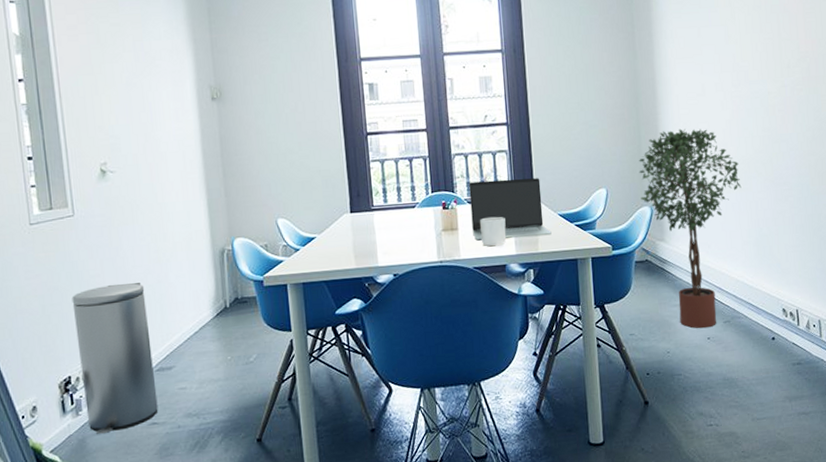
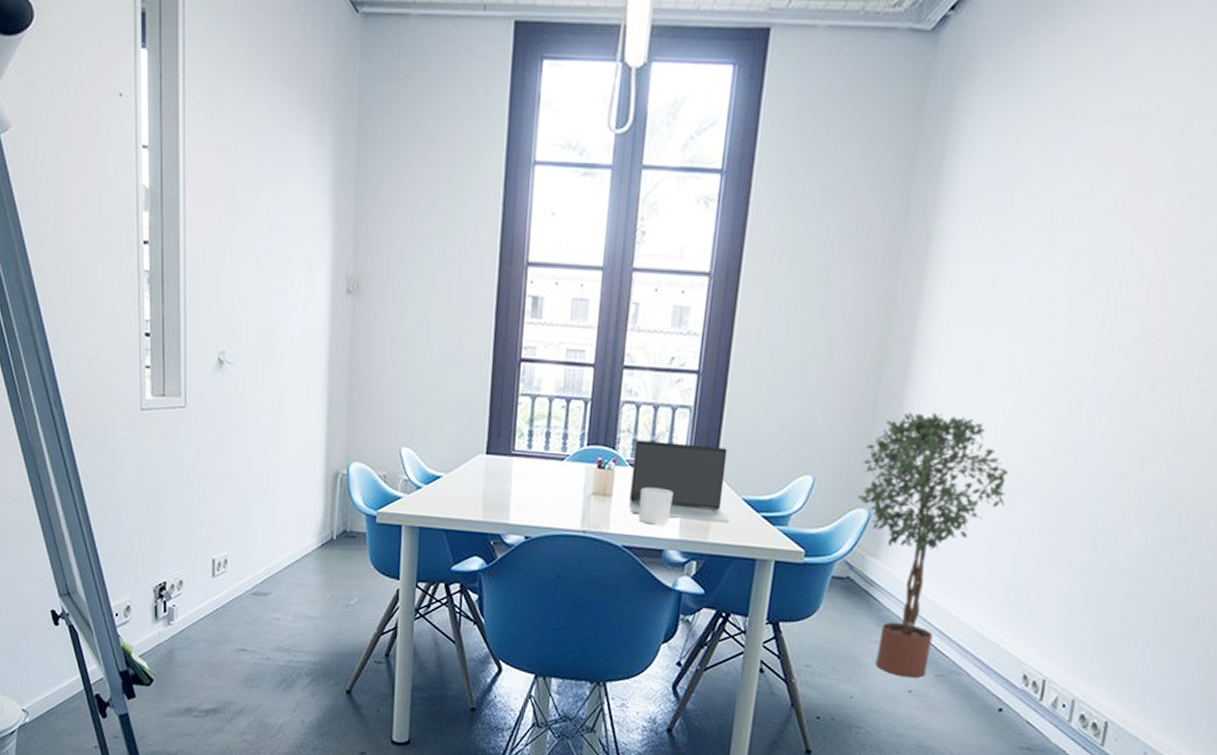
pedal bin: present [72,283,158,435] -> none [175,490,250,651]

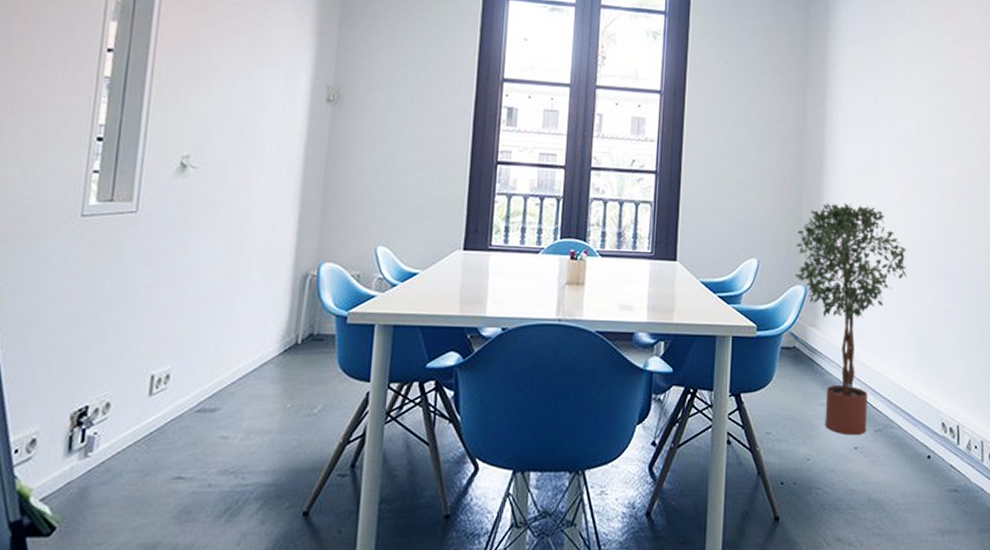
laptop: present [629,440,729,524] -> none [601,232,690,305]
mug: present [638,486,673,526] -> none [609,274,640,310]

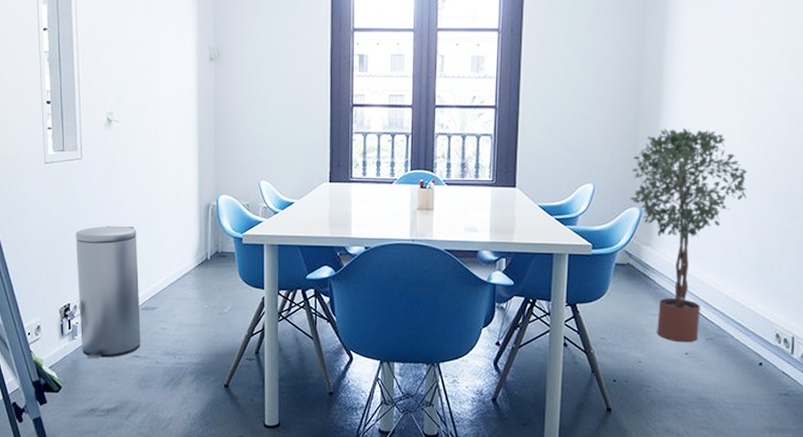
pedal bin: none [96,299,203,485] -> present [75,225,141,360]

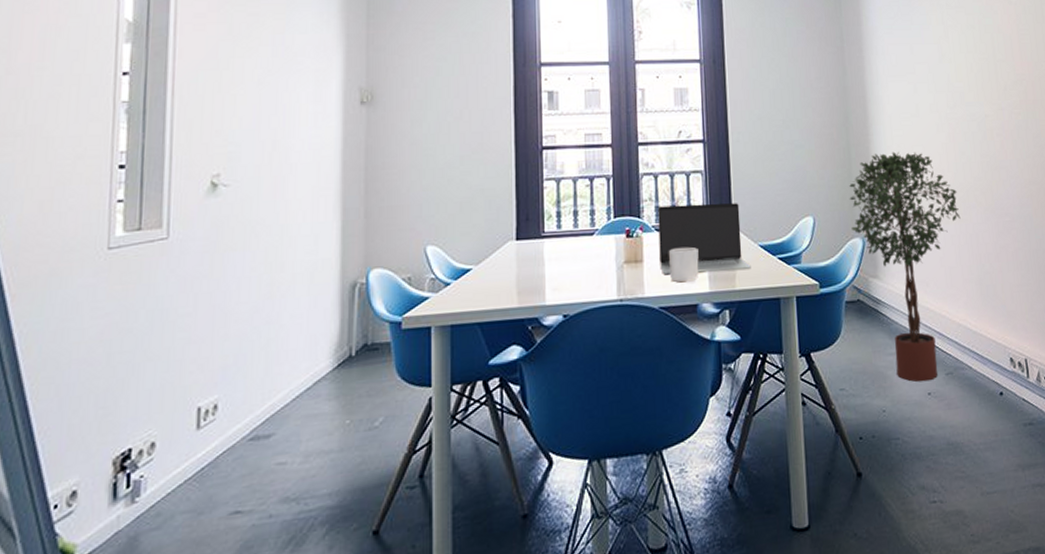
pedal bin: present [75,225,141,360] -> none [145,324,248,530]
laptop: none [448,163,529,226] -> present [658,203,751,275]
mug: none [455,200,483,231] -> present [668,246,699,283]

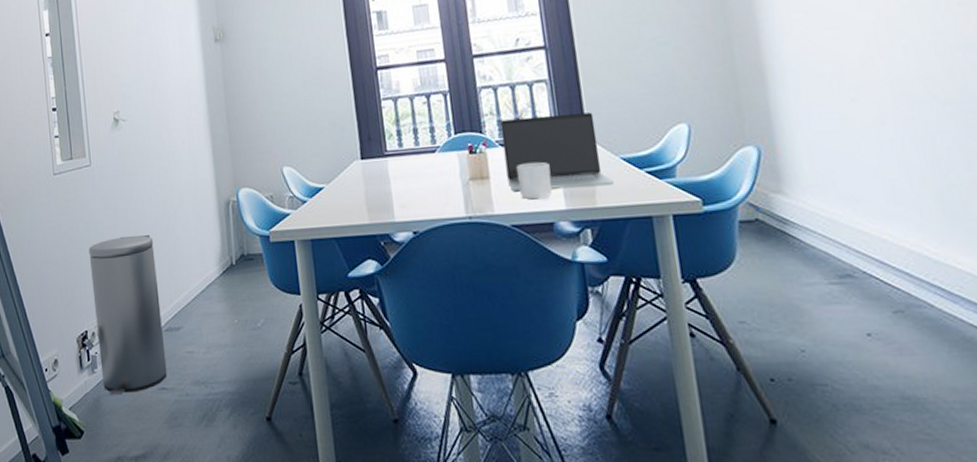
pedal bin: none [145,324,248,530] -> present [88,235,167,396]
potted tree: present [849,151,961,382] -> none [734,37,904,320]

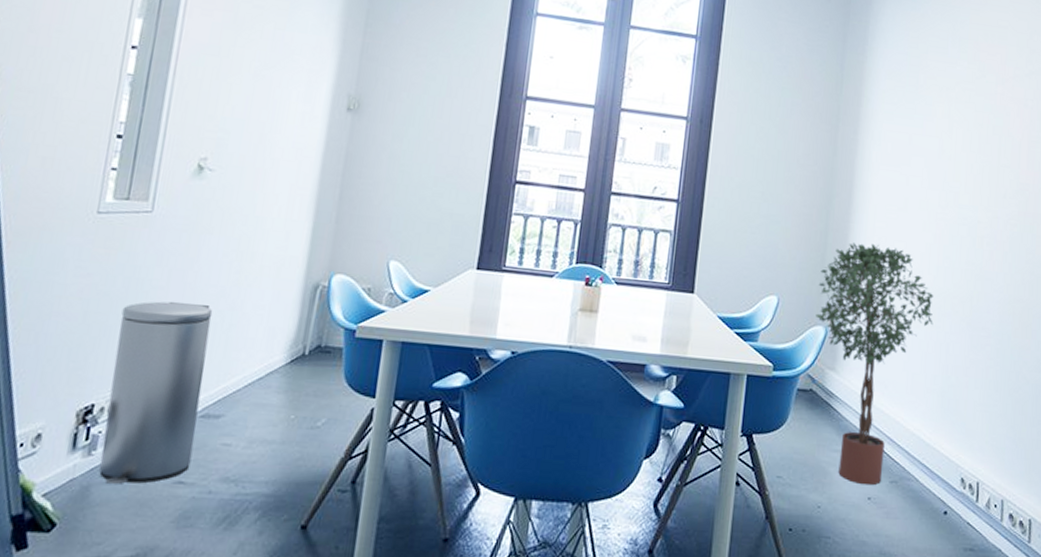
laptop: present [500,112,614,192] -> none [614,260,706,339]
mug: present [515,161,553,200] -> none [622,303,655,341]
potted tree: none [734,37,904,320] -> present [816,242,934,485]

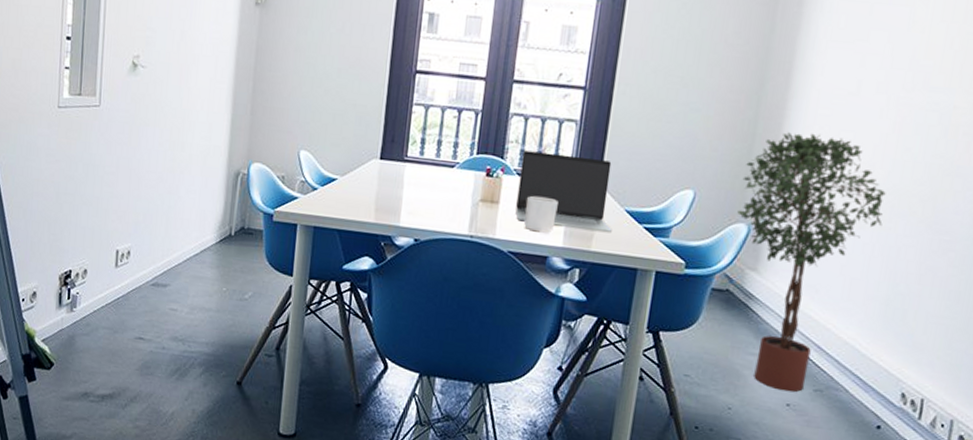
pedal bin: present [99,301,213,486] -> none [79,185,154,337]
laptop: none [614,260,706,339] -> present [515,150,612,234]
mug: none [622,303,655,341] -> present [524,195,558,233]

